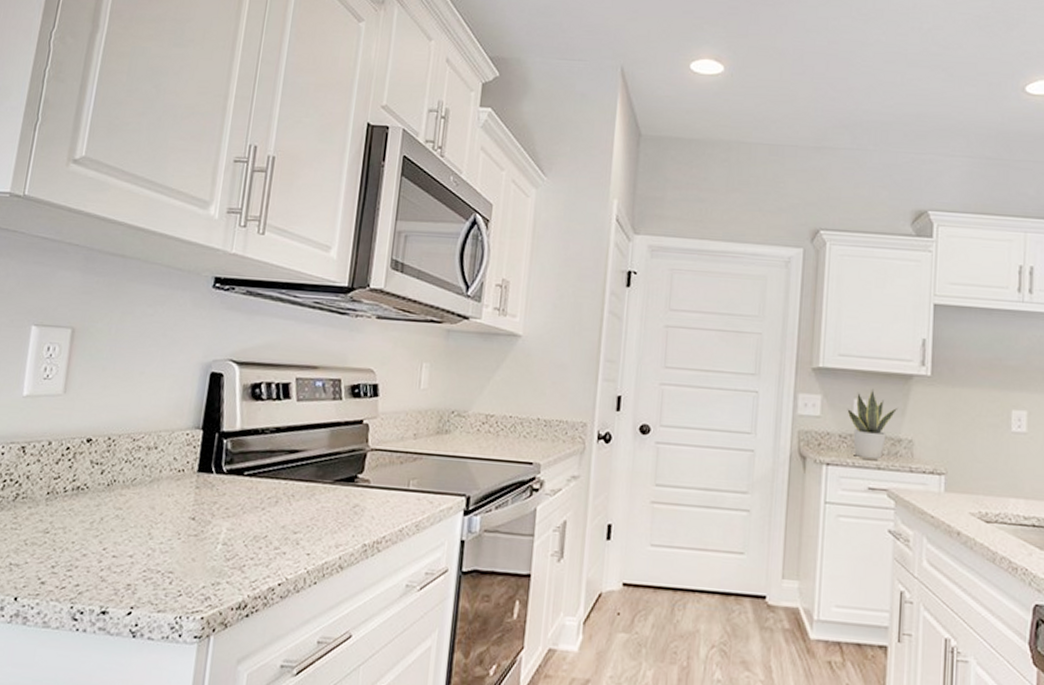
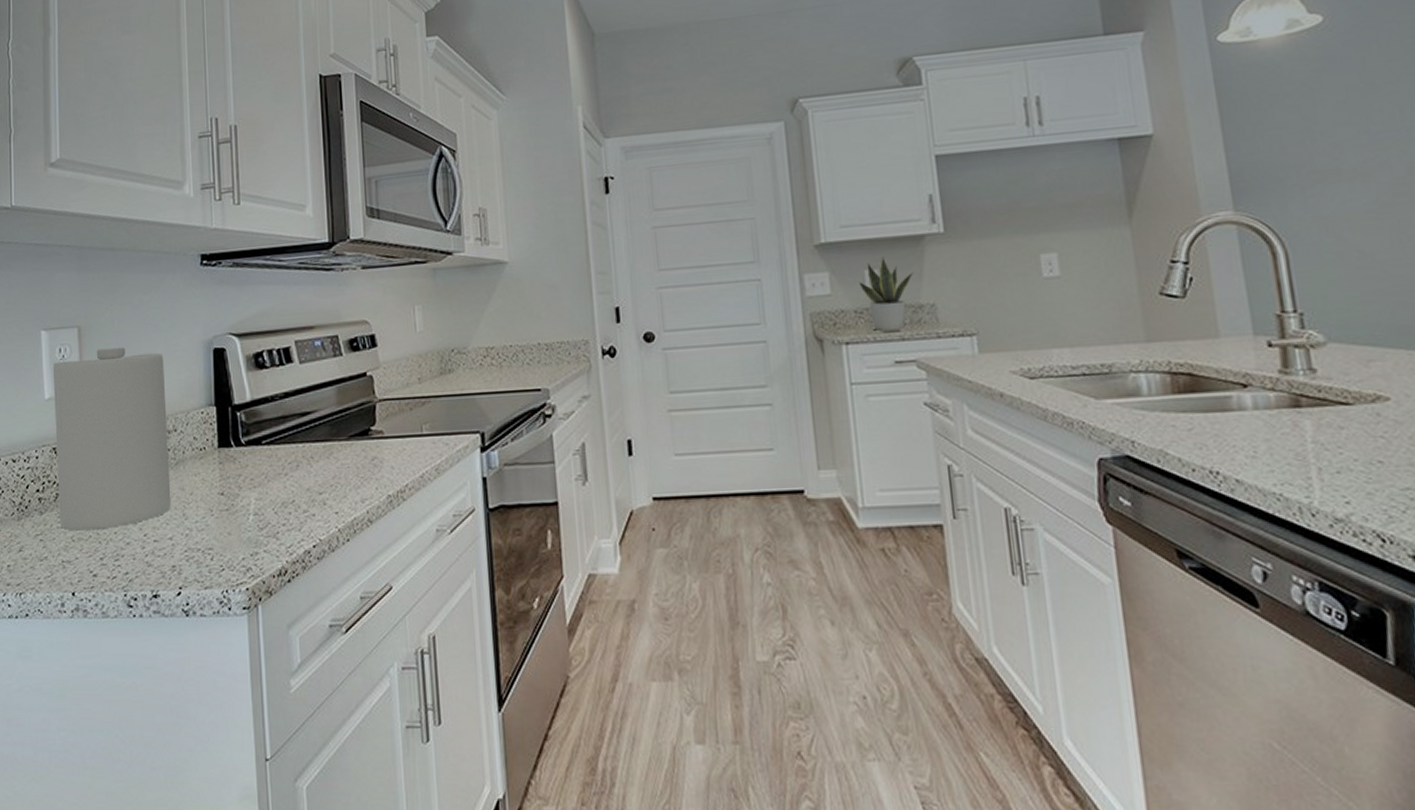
paper towel holder: none [15,353,158,537] -> present [52,347,171,531]

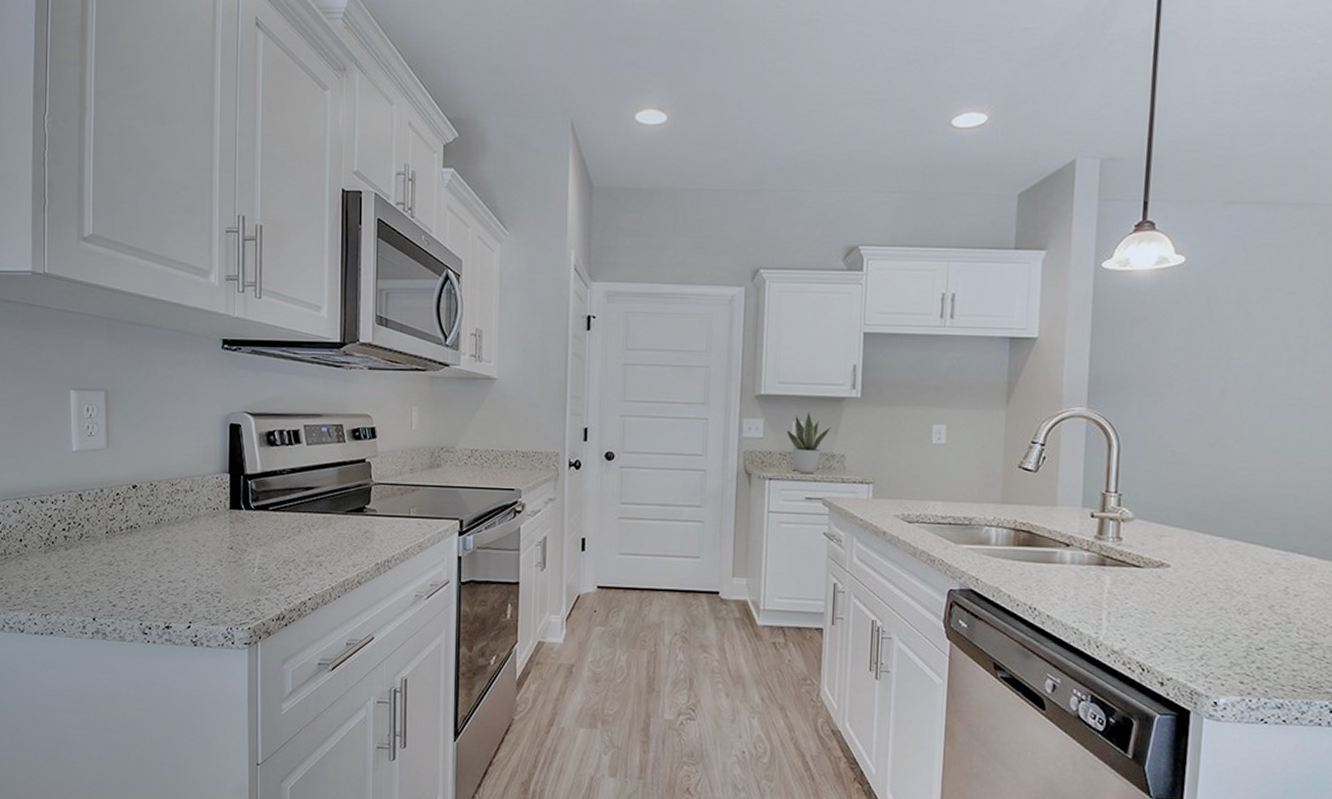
paper towel holder: present [52,347,171,531] -> none [80,412,186,568]

